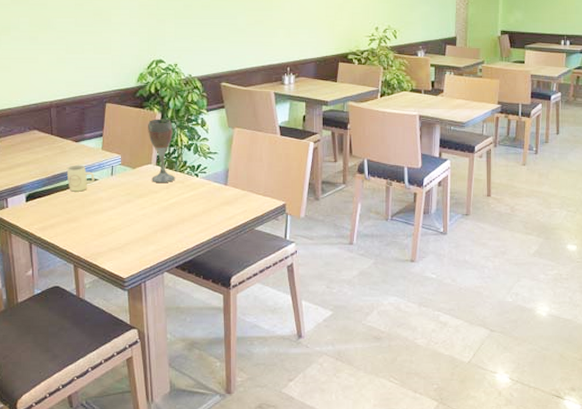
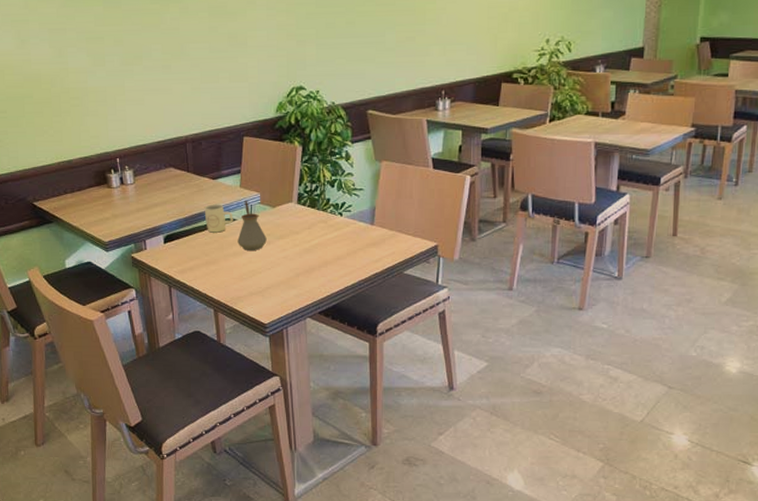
coffee pot: none [98,161,127,208] -> present [237,200,267,250]
cup: present [148,119,175,182] -> none [288,152,318,222]

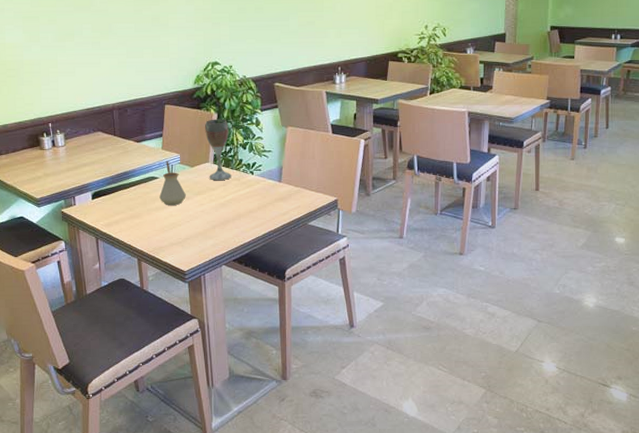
mug: present [204,204,233,233] -> none [129,164,156,190]
cup: none [288,152,318,222] -> present [205,119,232,180]

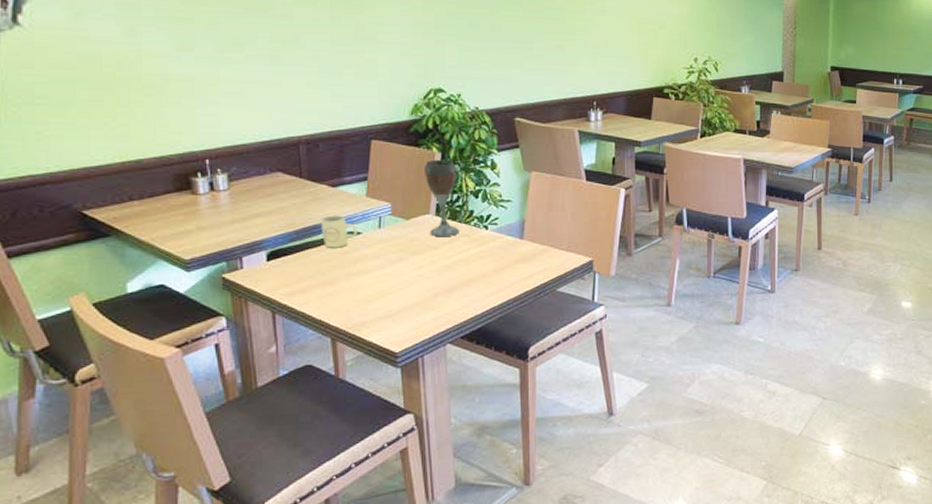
mug: none [129,164,156,190] -> present [320,215,358,248]
coffee pot: present [159,160,186,205] -> none [362,211,399,268]

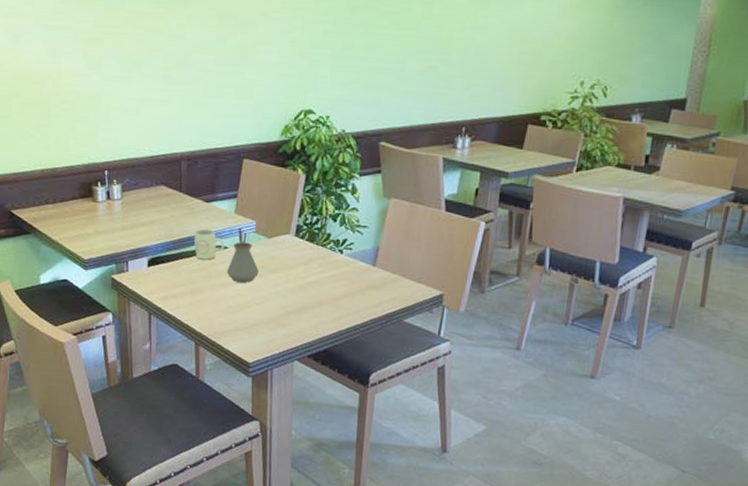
coffee pot: none [362,211,399,268] -> present [227,227,259,283]
cup: present [425,159,459,236] -> none [288,181,318,258]

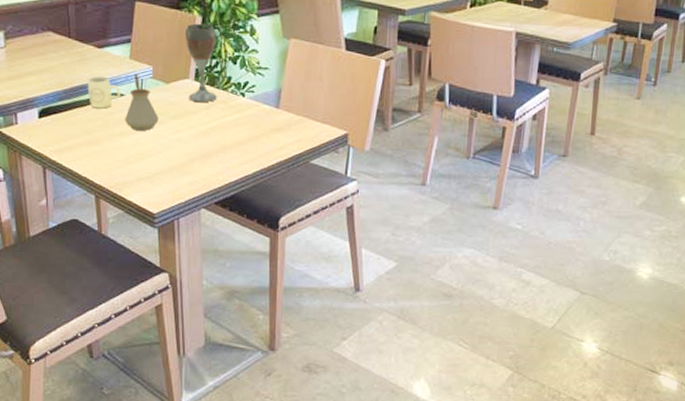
cup: none [288,181,318,258] -> present [185,23,217,102]

